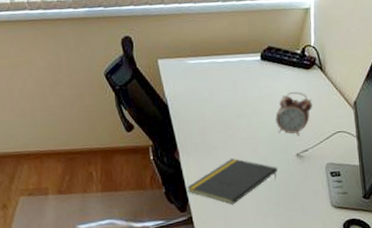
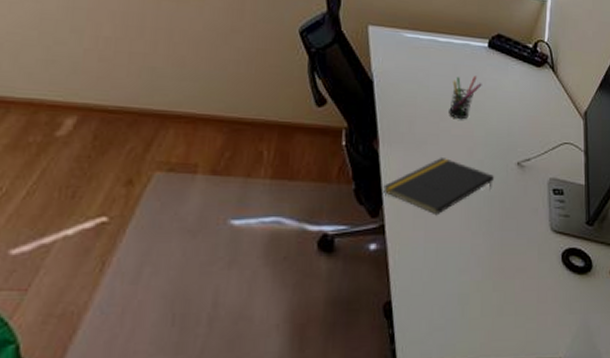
pen holder: none [233,86,259,125] -> present [449,75,482,120]
alarm clock: present [275,92,313,136] -> none [498,90,540,142]

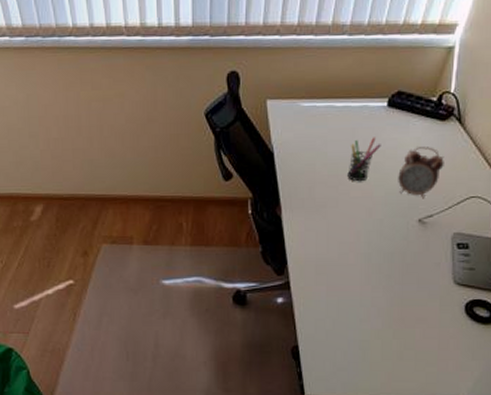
notepad: present [383,158,494,216] -> none [287,219,394,272]
alarm clock: none [498,90,540,142] -> present [398,147,444,199]

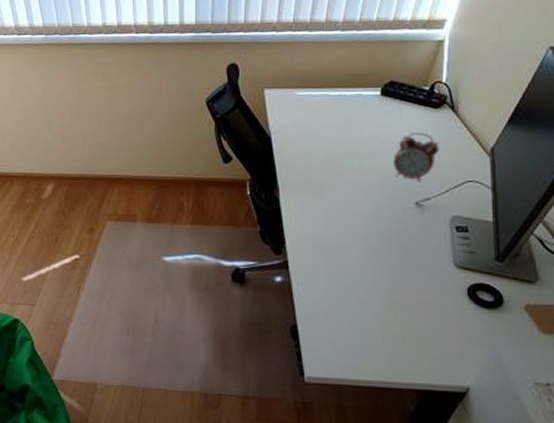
pen holder: present [347,137,381,182] -> none [343,123,376,166]

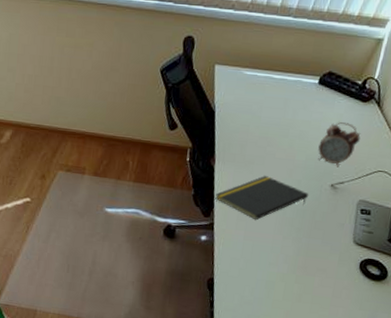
notepad: none [285,201,391,253] -> present [215,176,308,221]

